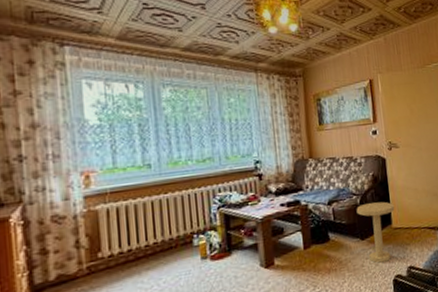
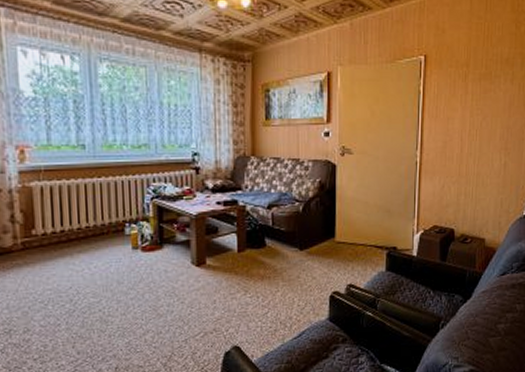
side table: present [356,201,395,263] -> none [297,212,340,277]

